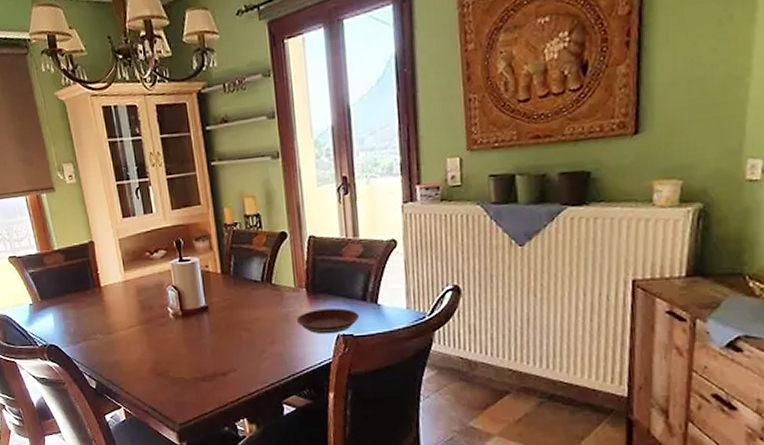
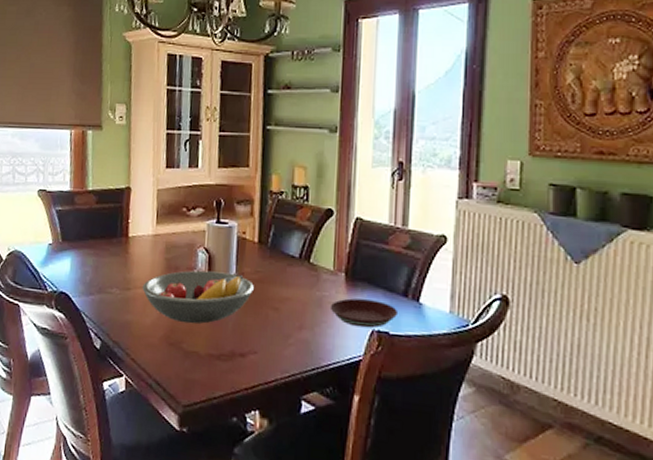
fruit bowl: none [122,304,224,355] -> present [142,270,254,324]

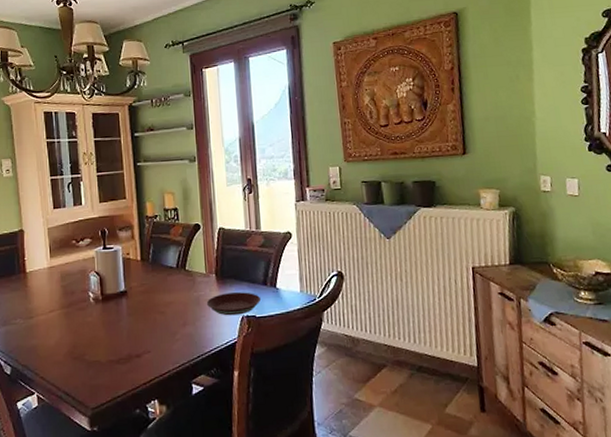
fruit bowl: present [142,270,254,324] -> none [43,289,141,338]

